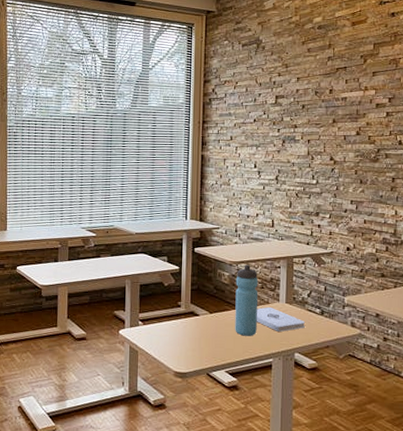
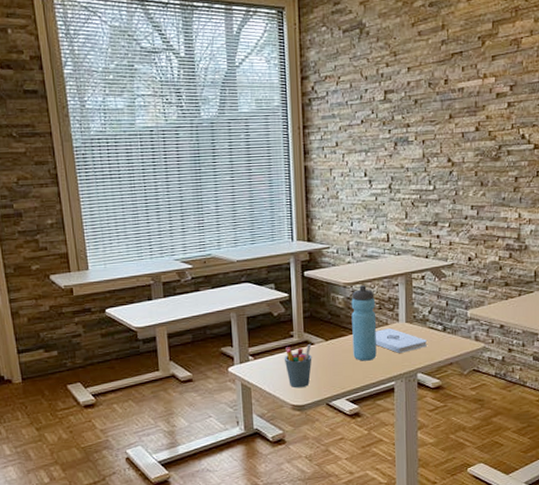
pen holder: none [170,315,197,356] -> present [283,344,312,388]

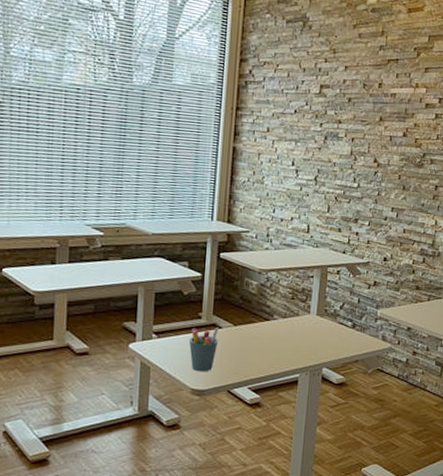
water bottle: present [351,285,377,361] -> none [260,273,289,351]
notepad: present [375,329,427,354] -> none [284,320,335,347]

